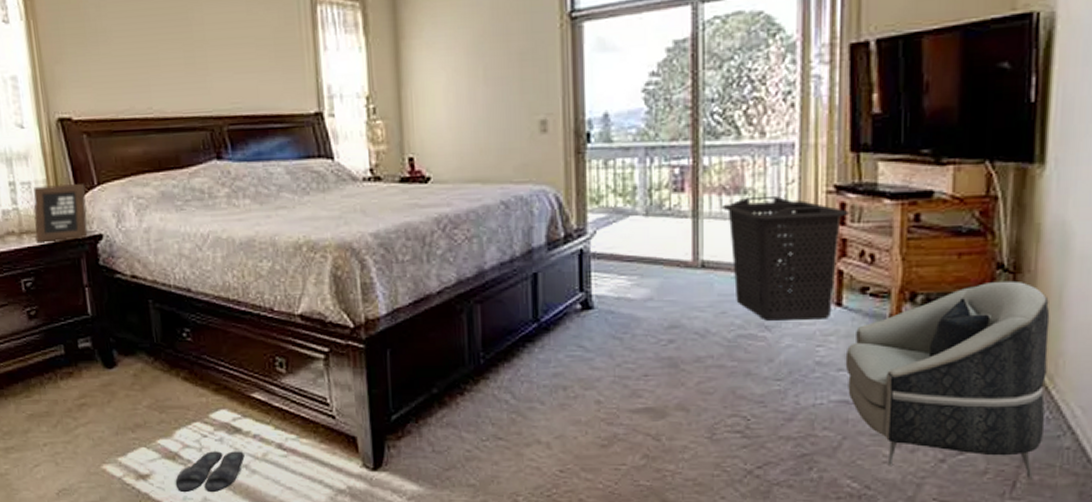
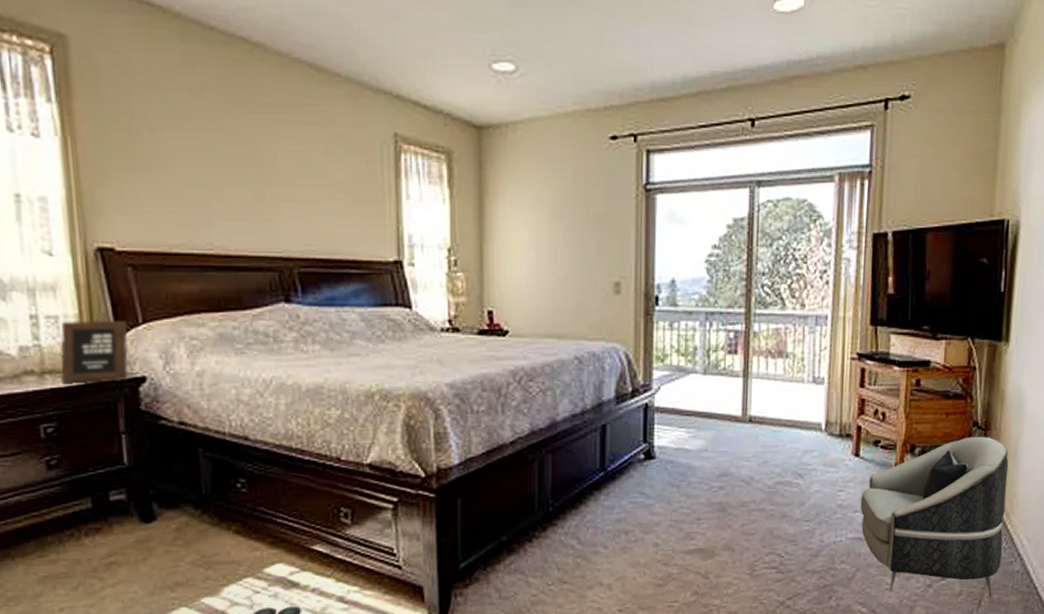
laundry basket: present [722,196,850,321] -> none [768,361,868,469]

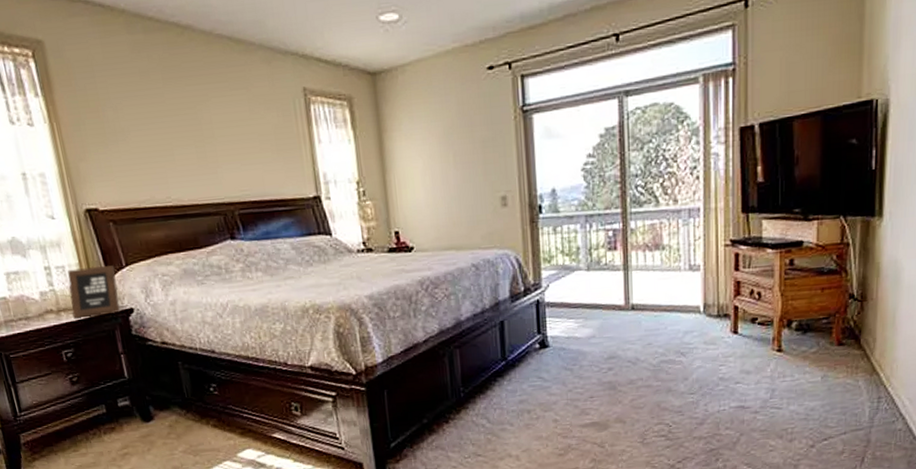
armchair: present [860,436,1009,598] -> none [741,307,887,455]

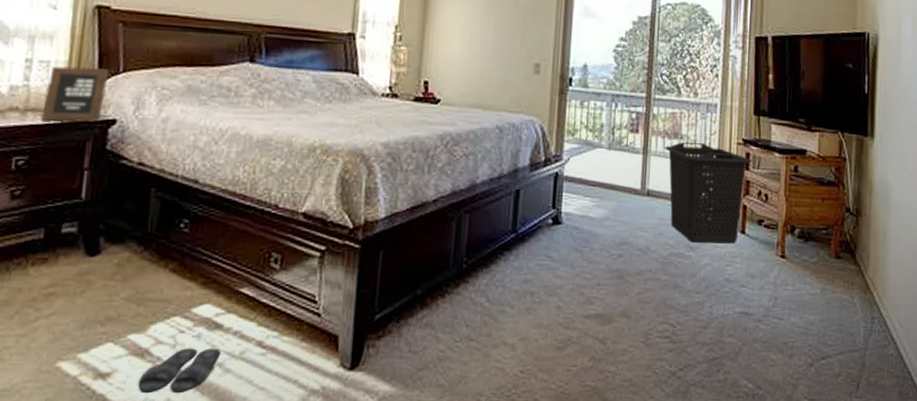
laundry basket: none [646,250,743,348] -> present [665,142,753,244]

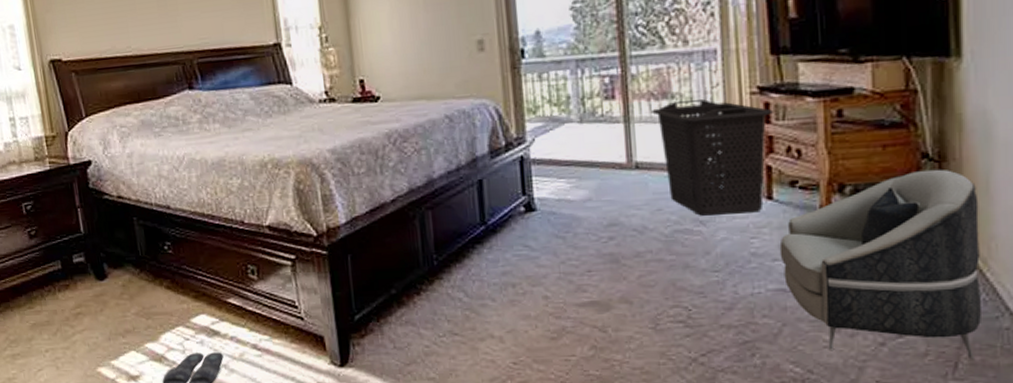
picture frame: present [41,66,110,122] -> none [30,116,79,171]
armchair: none [746,221,879,381] -> present [779,169,983,360]

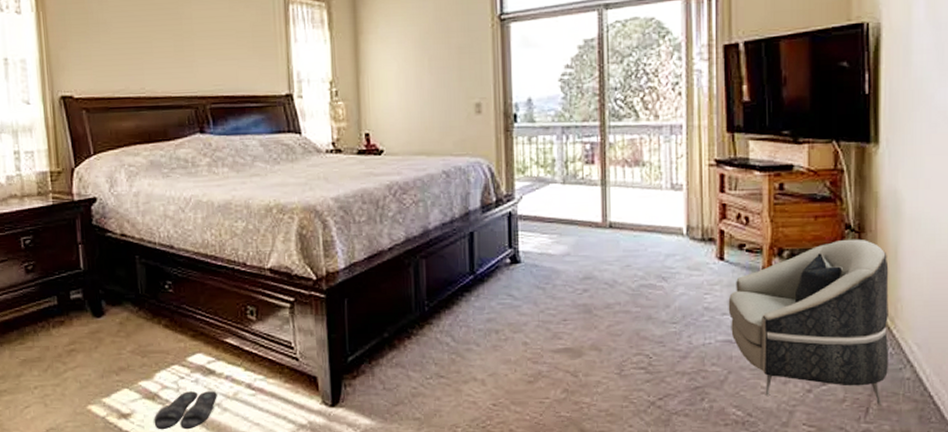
laundry basket: present [652,99,775,216] -> none [625,168,728,273]

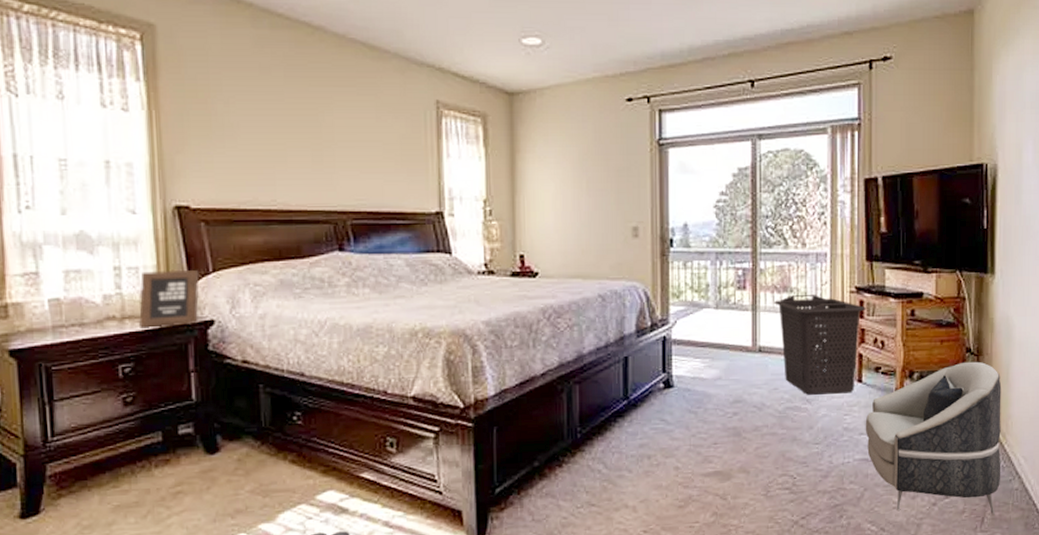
picture frame: none [35,153,83,205] -> present [139,270,199,328]
laundry basket: none [625,168,728,273] -> present [774,295,867,395]

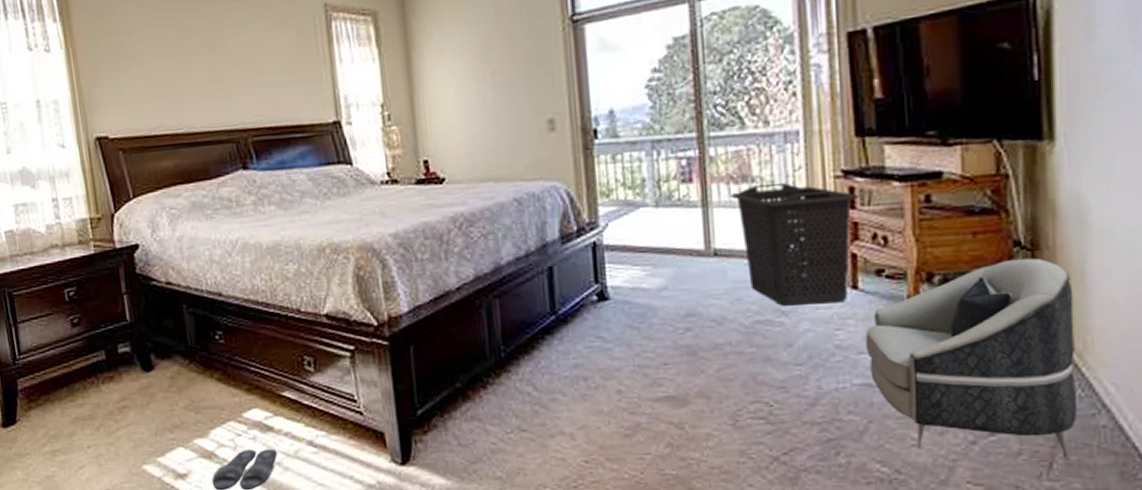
picture frame: present [139,270,199,328] -> none [74,197,126,255]

